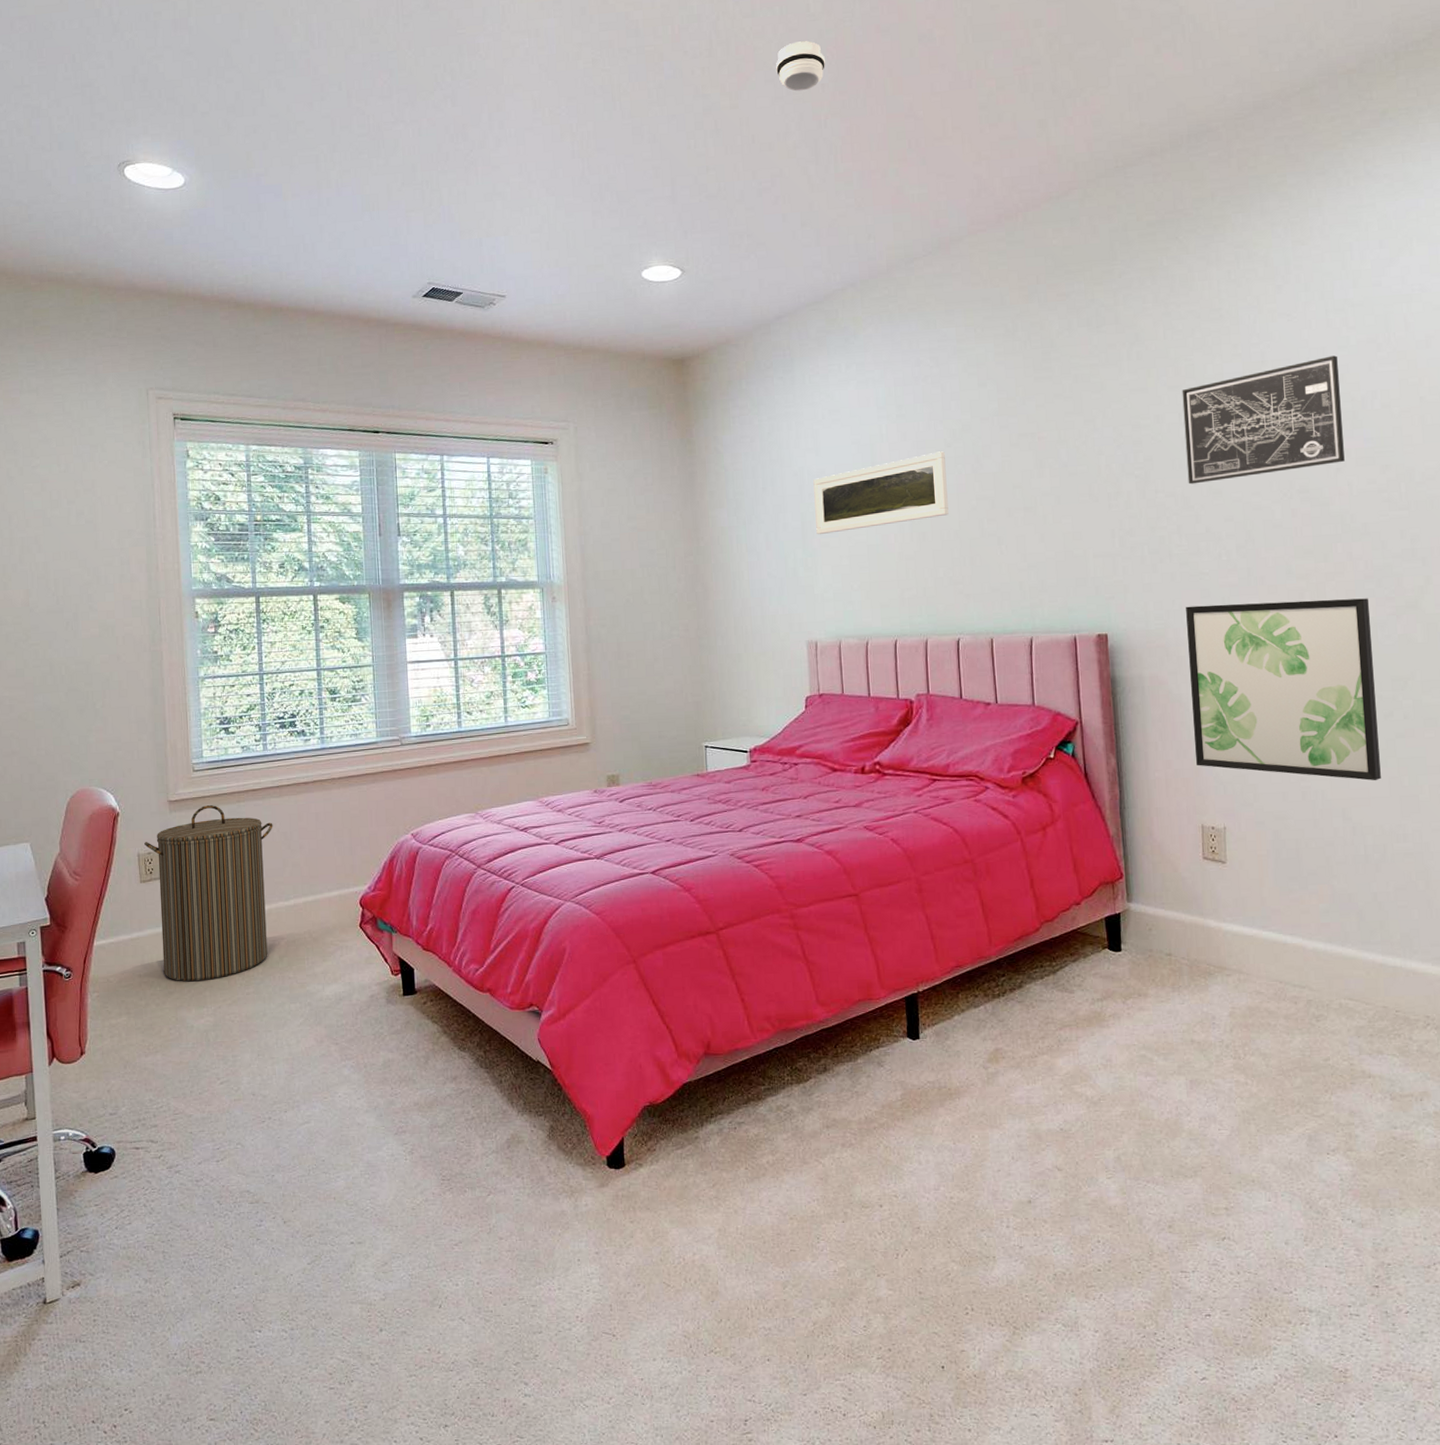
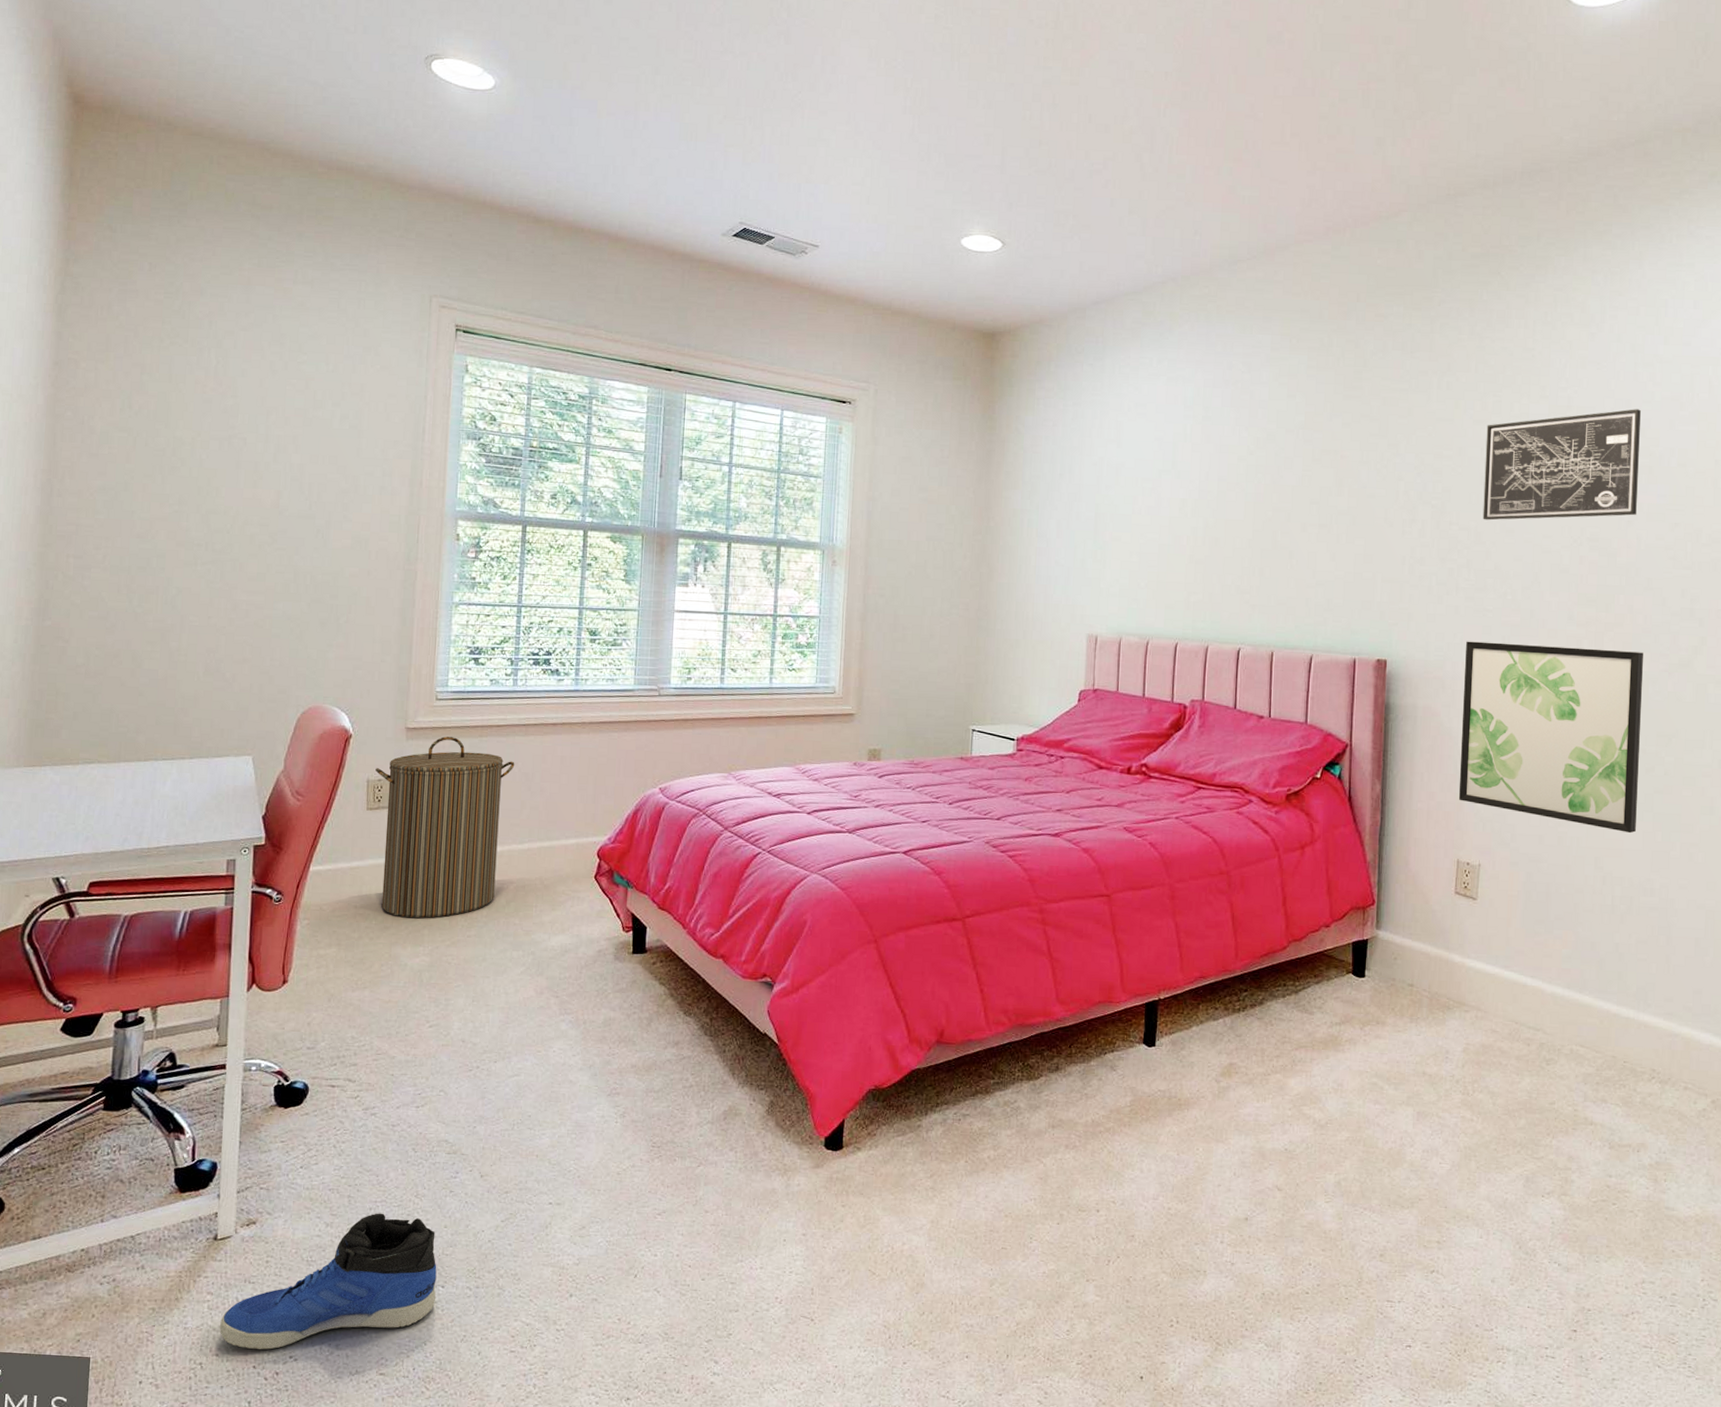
sneaker: none [57,1265,254,1405] -> present [219,1213,437,1350]
smoke detector: present [776,41,825,92] -> none [1121,26,1171,77]
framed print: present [813,451,949,535] -> none [1109,458,1247,529]

